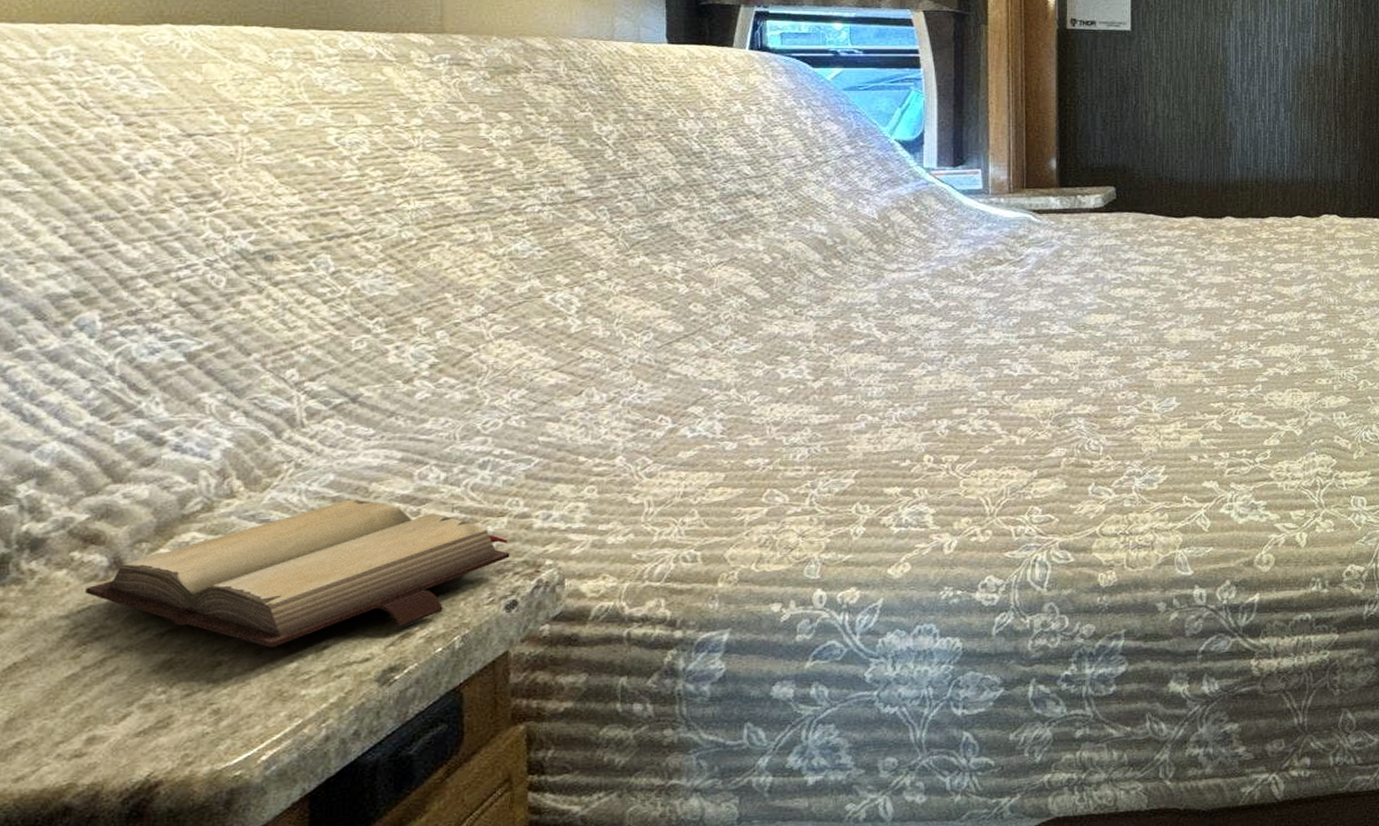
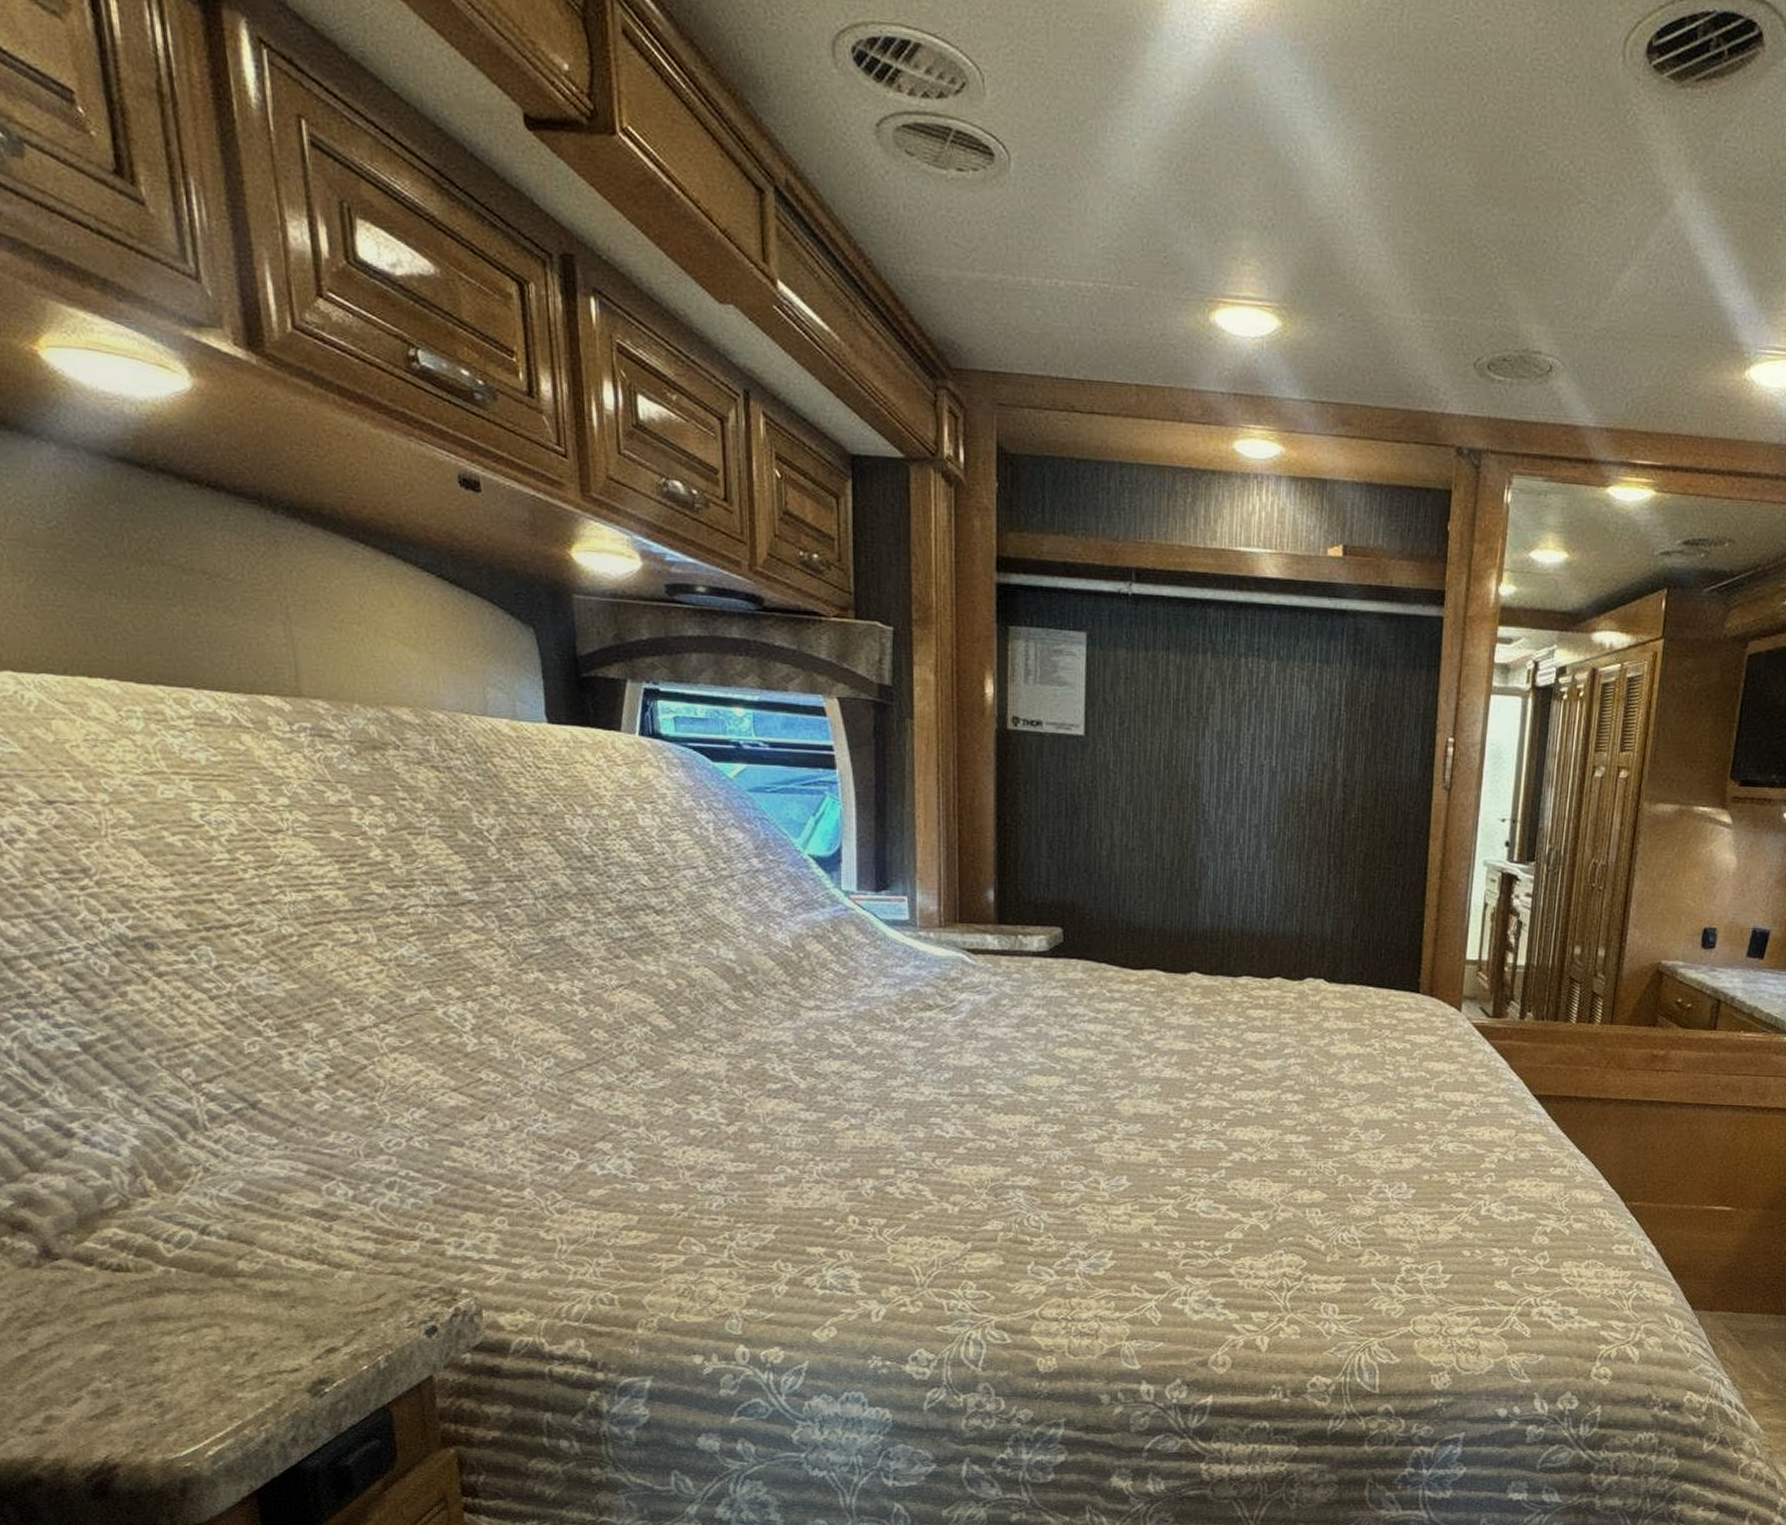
hardback book: present [86,499,510,648] -> none [21,1209,426,1350]

